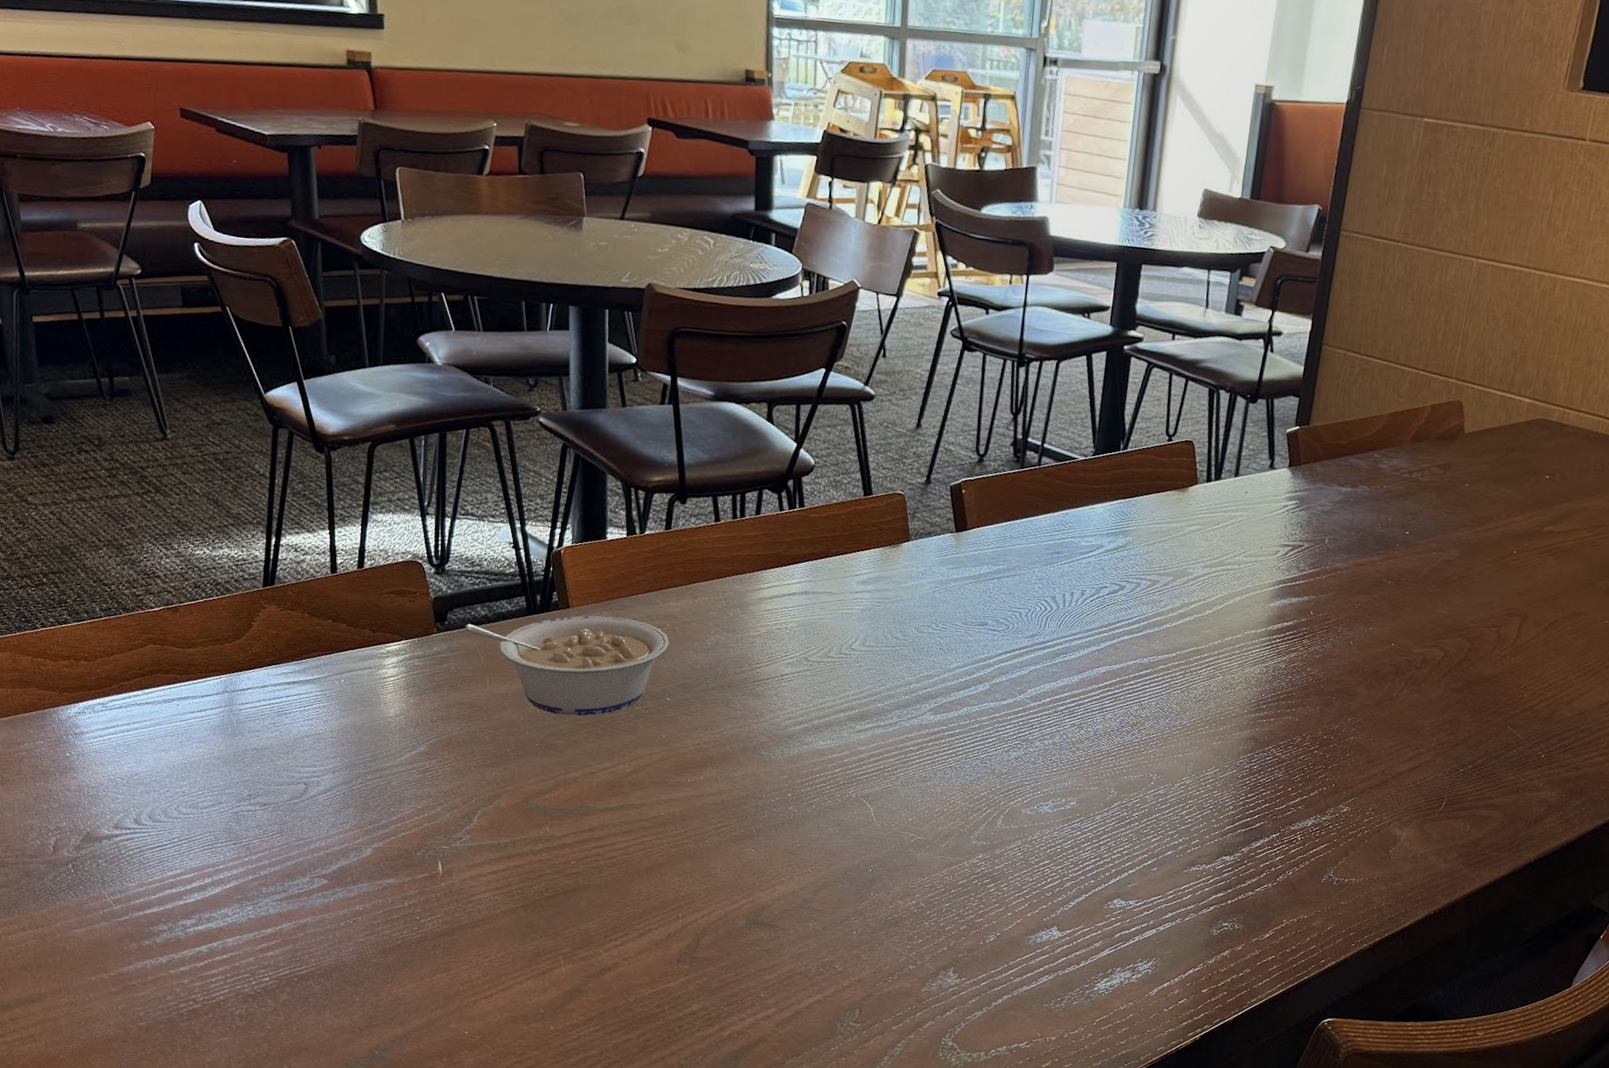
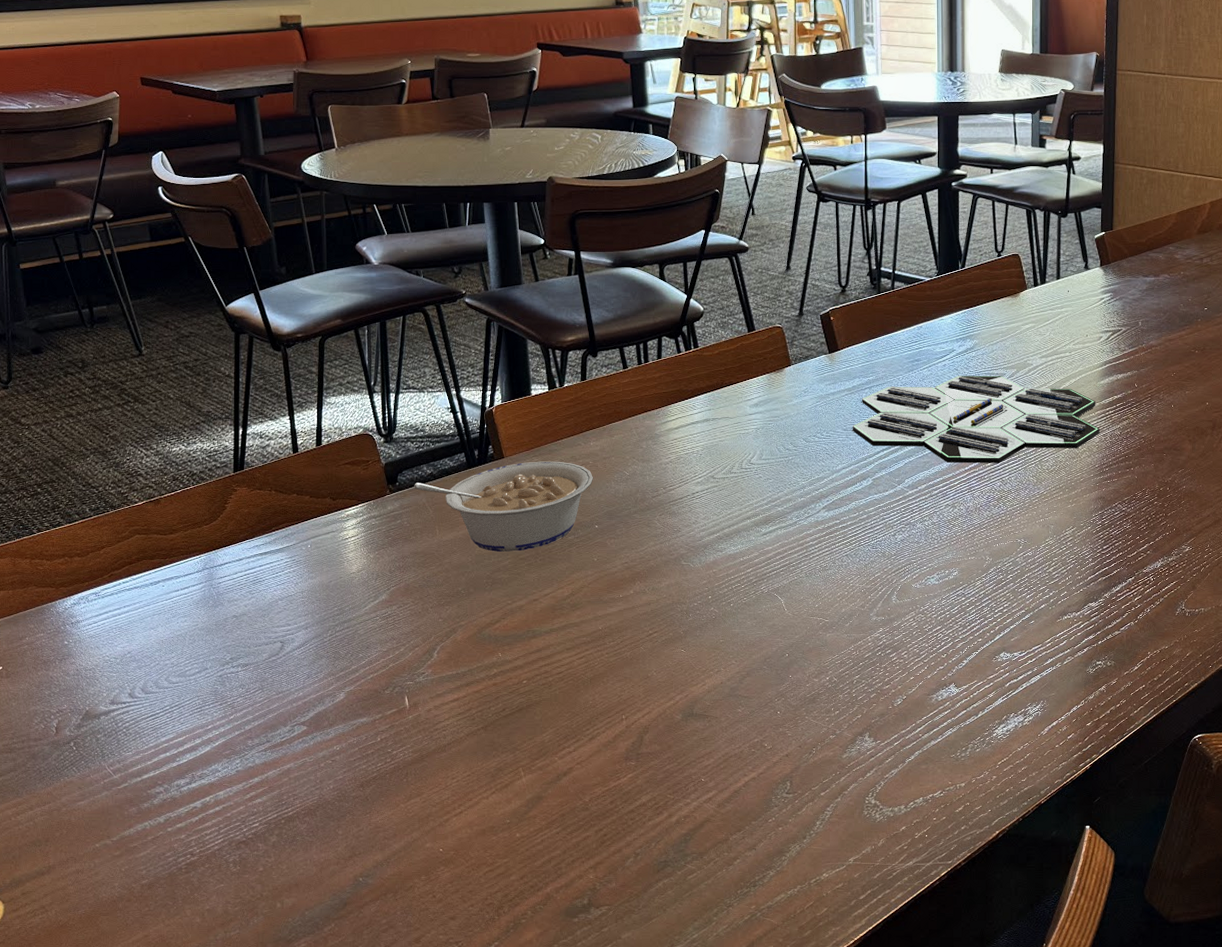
board game: none [973,576,1262,684] -> present [853,375,1100,463]

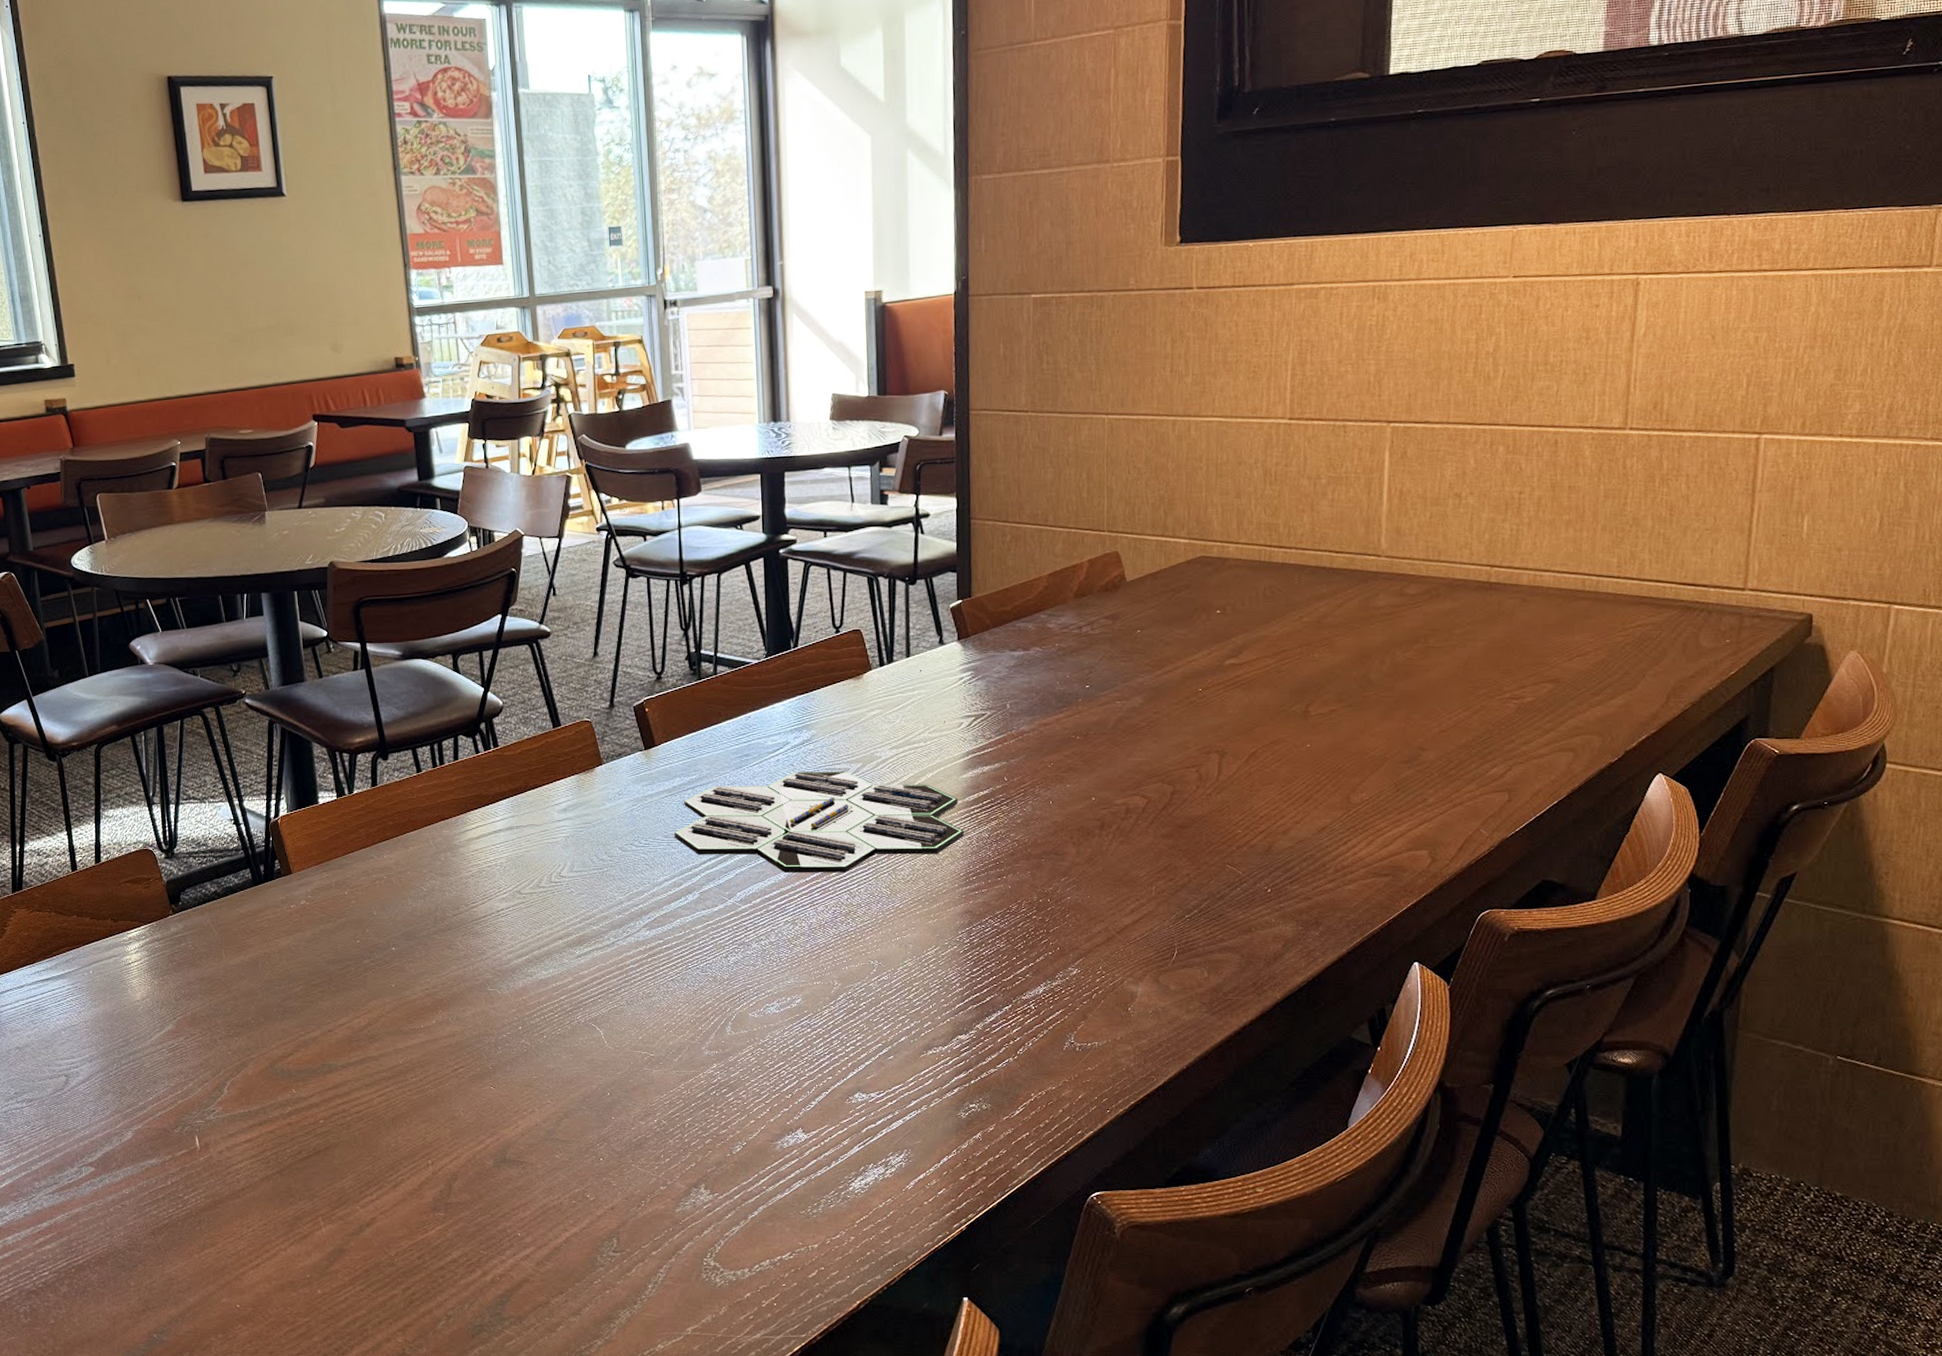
legume: present [414,461,593,552] -> none [198,876,388,977]

